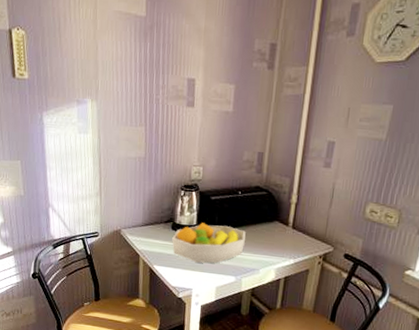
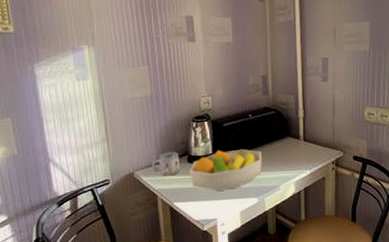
mug: none [138,215,164,239] -> present [152,151,180,176]

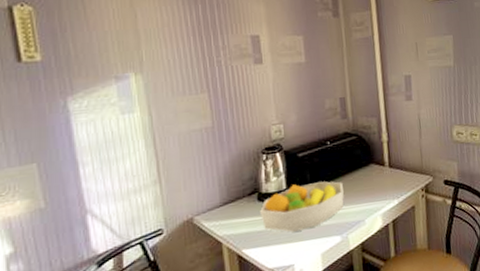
mug: present [152,151,180,176] -> none [215,189,248,220]

